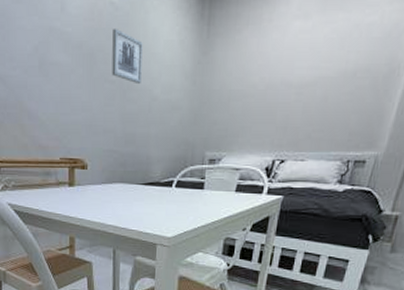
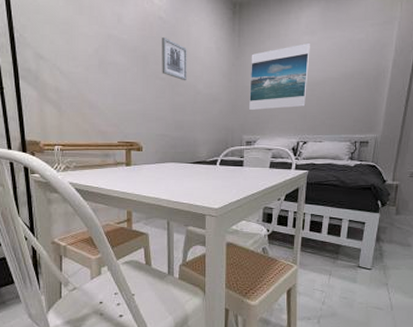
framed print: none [215,30,302,121] -> present [249,42,310,111]

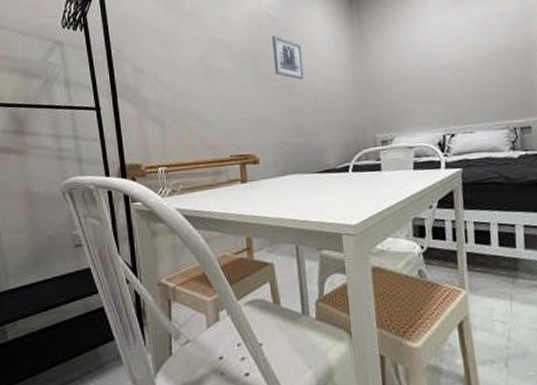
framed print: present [249,42,310,111] -> none [375,22,447,105]

